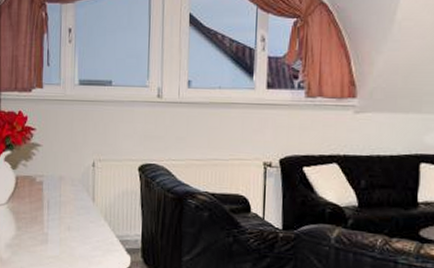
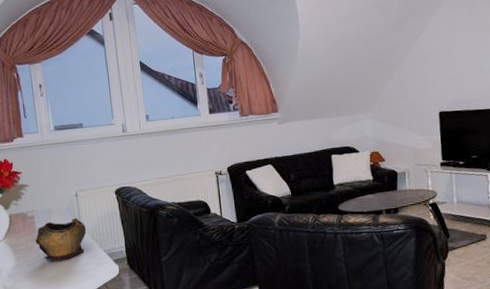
decorative bowl: none [40,191,99,238] -> present [35,218,86,261]

